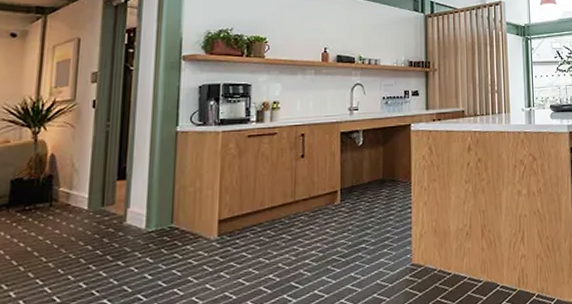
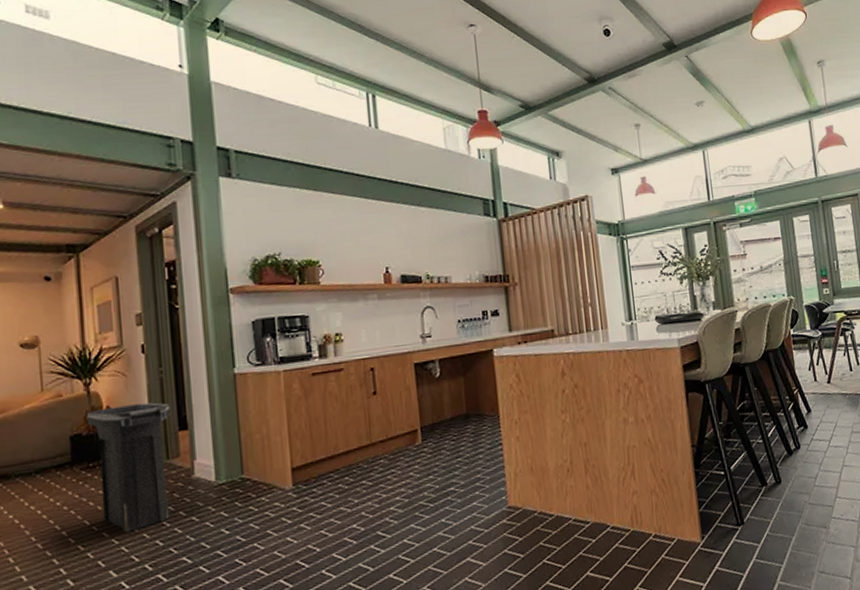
trash can: none [29,153,112,274] -> present [86,402,171,533]

